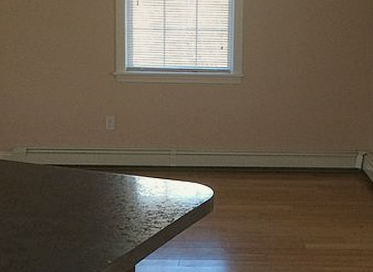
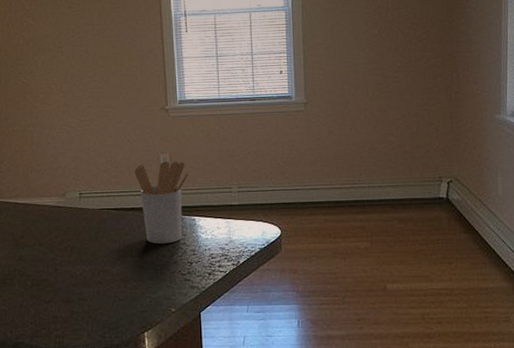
utensil holder: none [80,123,132,200] -> present [134,161,189,245]

